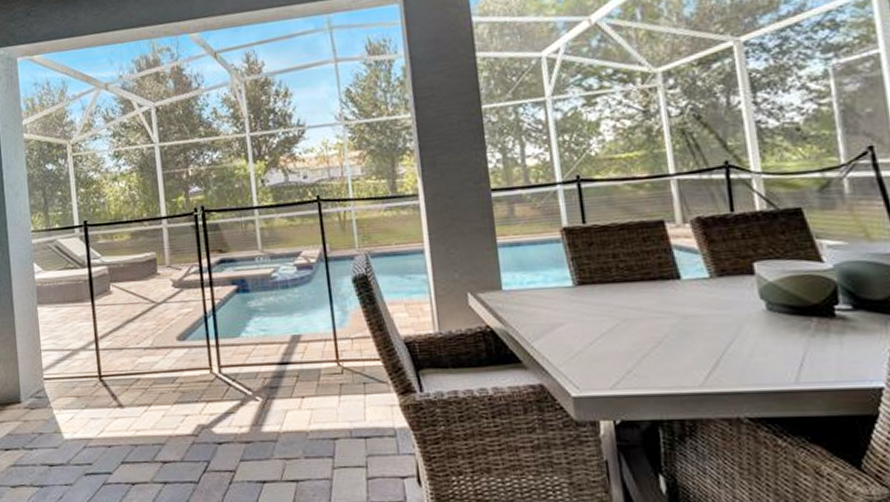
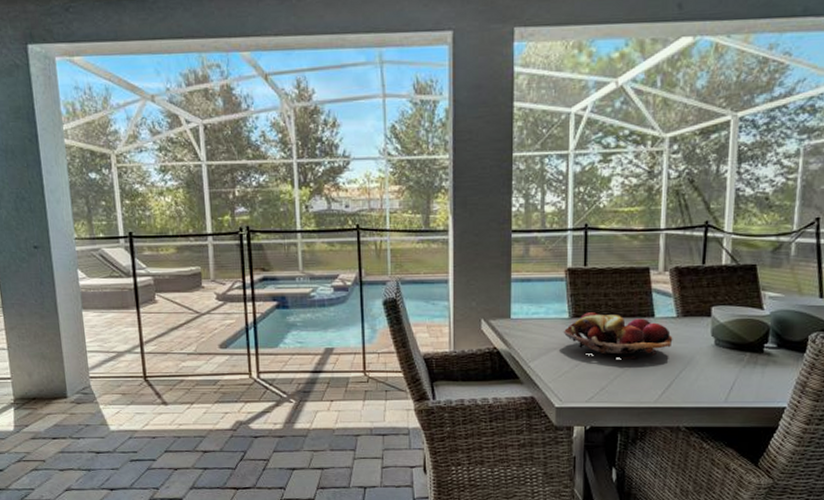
fruit basket: none [568,277,711,334] -> present [563,312,673,360]

